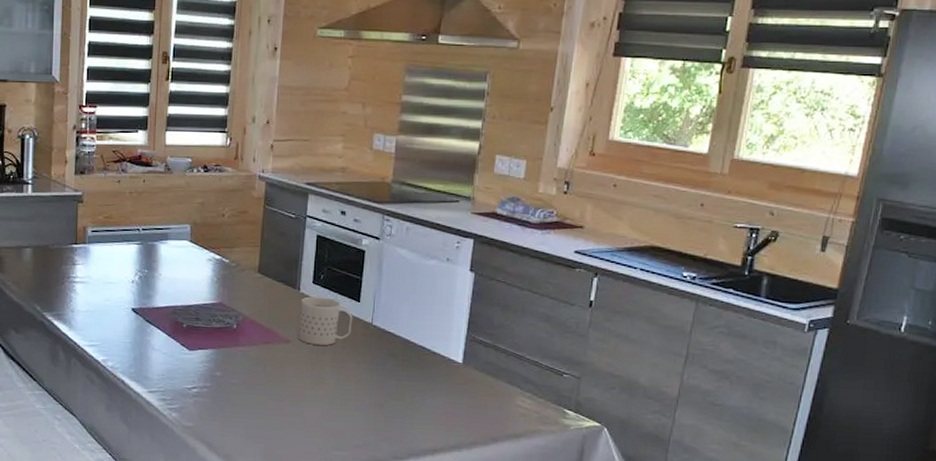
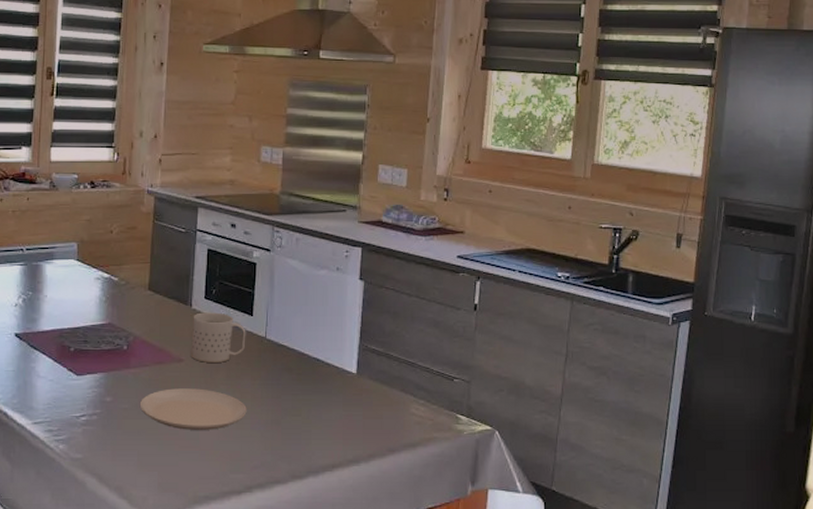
plate: none [247,367,351,409] -> present [139,388,247,430]

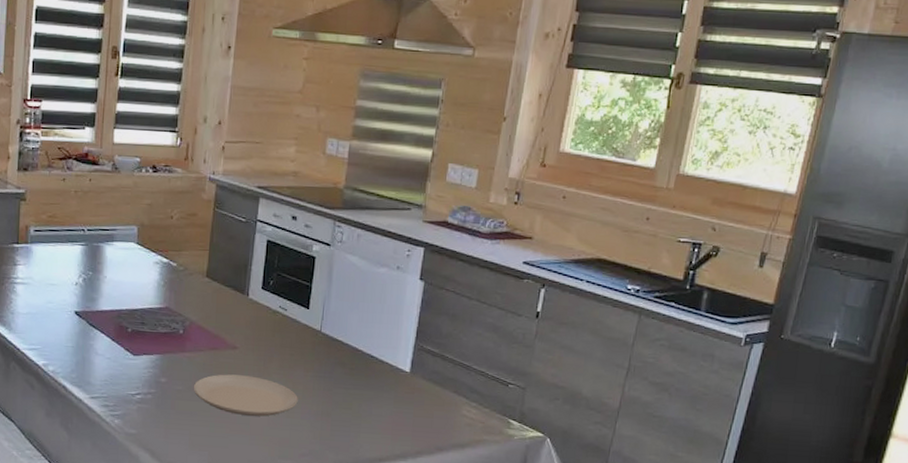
mug: present [191,312,246,362] -> none [246,302,302,353]

